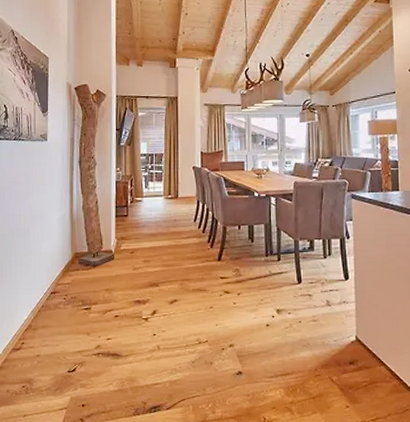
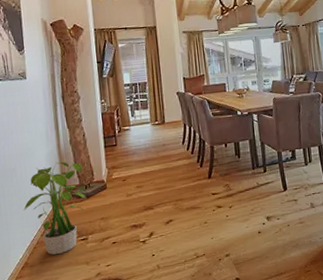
potted plant: none [32,226,95,321] -> present [23,161,88,255]

